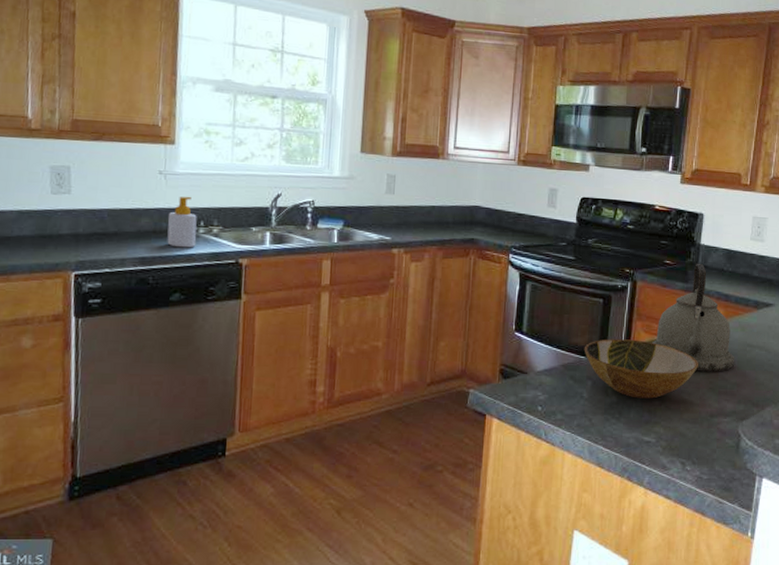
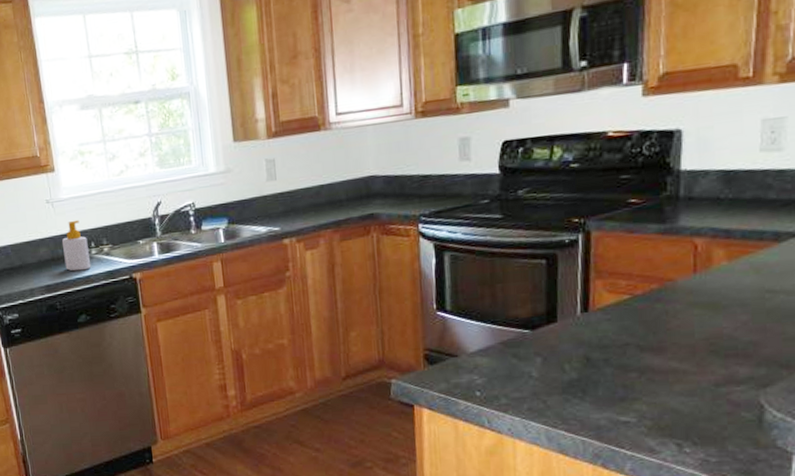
bowl: present [584,339,698,399] -> none [526,302,691,373]
kettle: present [652,263,735,372] -> none [620,194,748,332]

